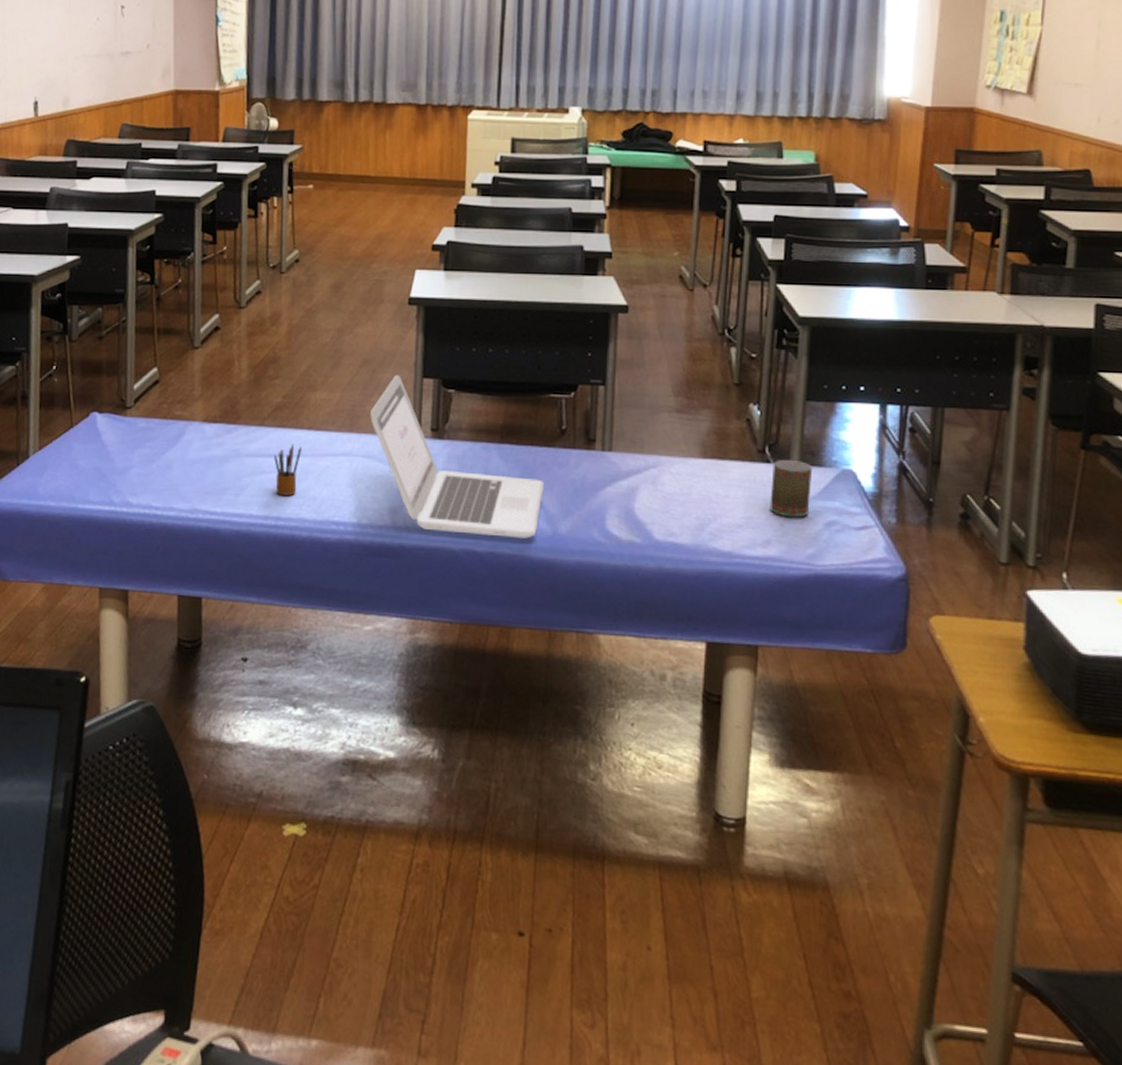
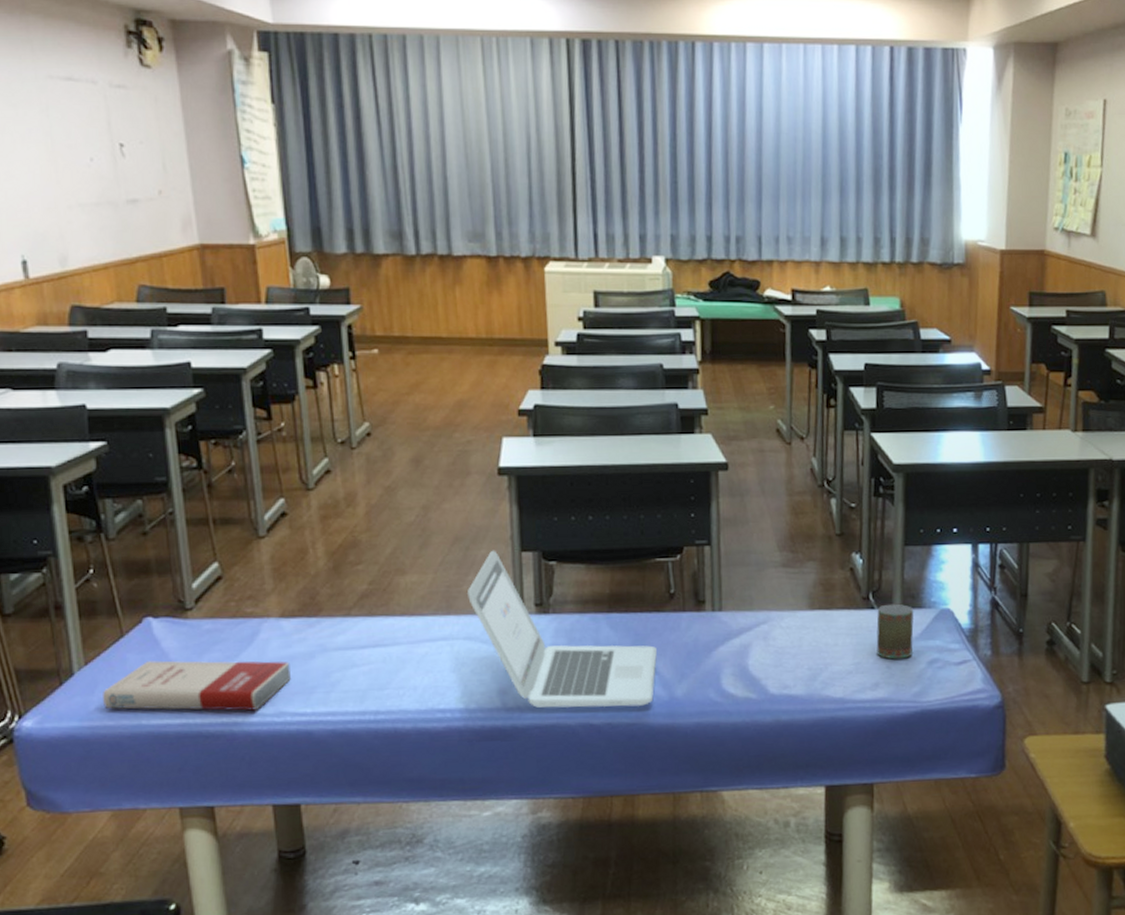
book: none [49,451,207,505] -> present [103,660,291,711]
pencil box: present [274,443,301,496] -> none [366,632,396,689]

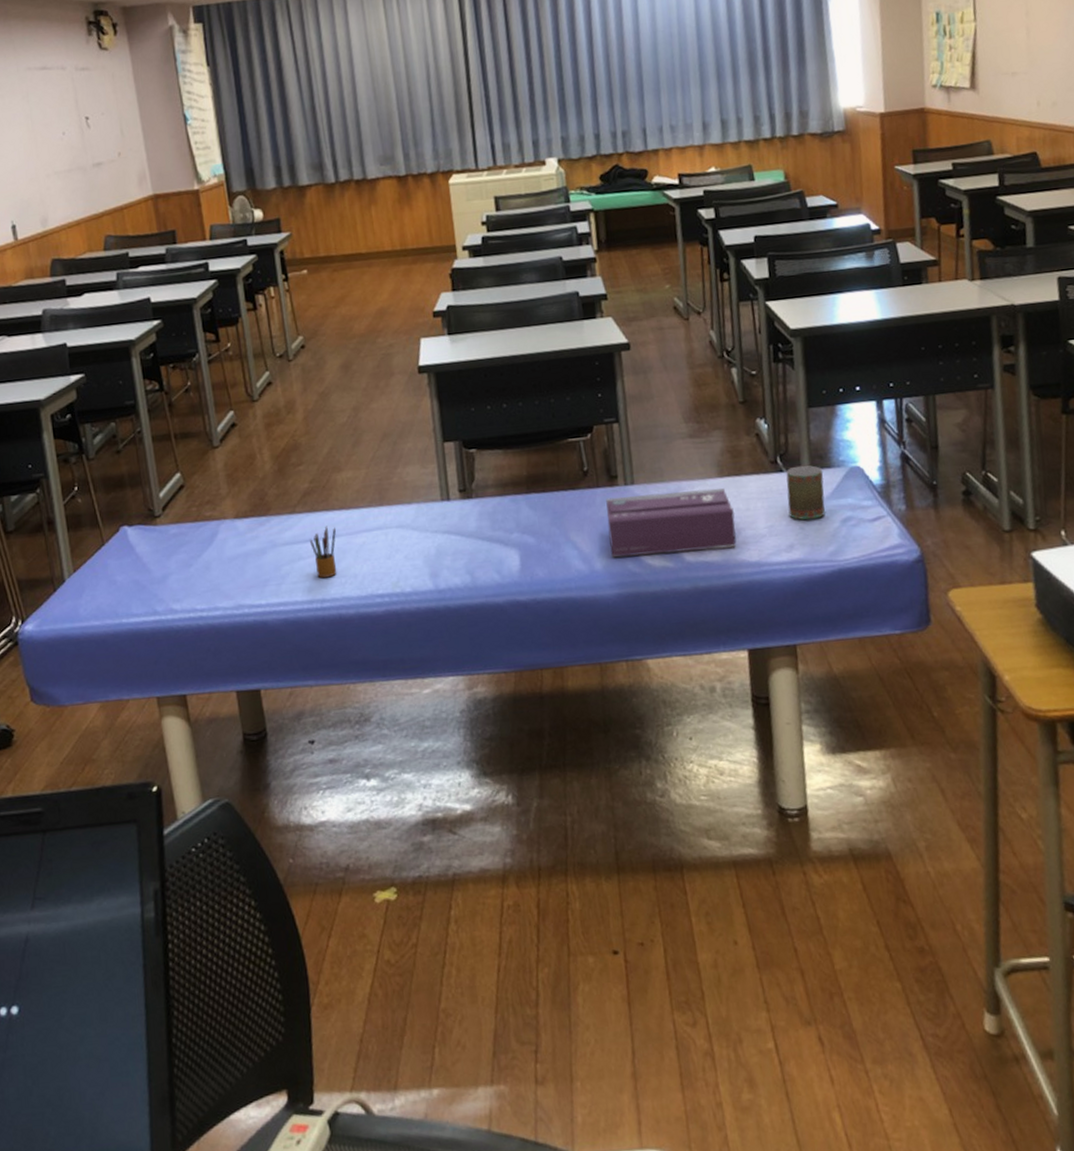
book: present [103,660,291,711] -> none [89,558,247,611]
pencil box: none [366,632,396,689] -> present [310,526,337,578]
laptop: present [468,550,657,708] -> none [397,442,576,588]
tissue box: none [691,620,823,685] -> present [606,487,737,558]

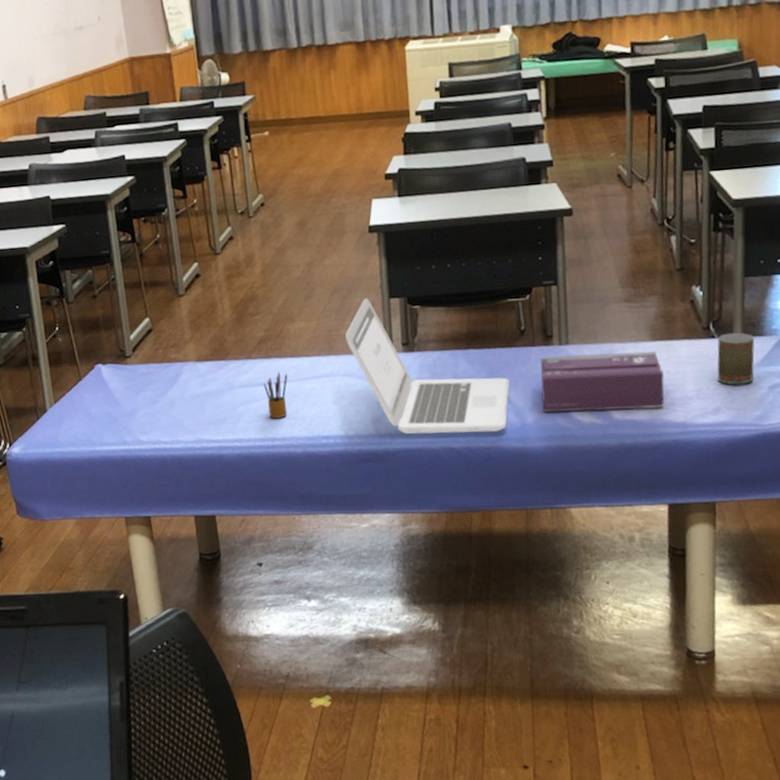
laptop: none [397,442,576,588] -> present [345,298,510,434]

